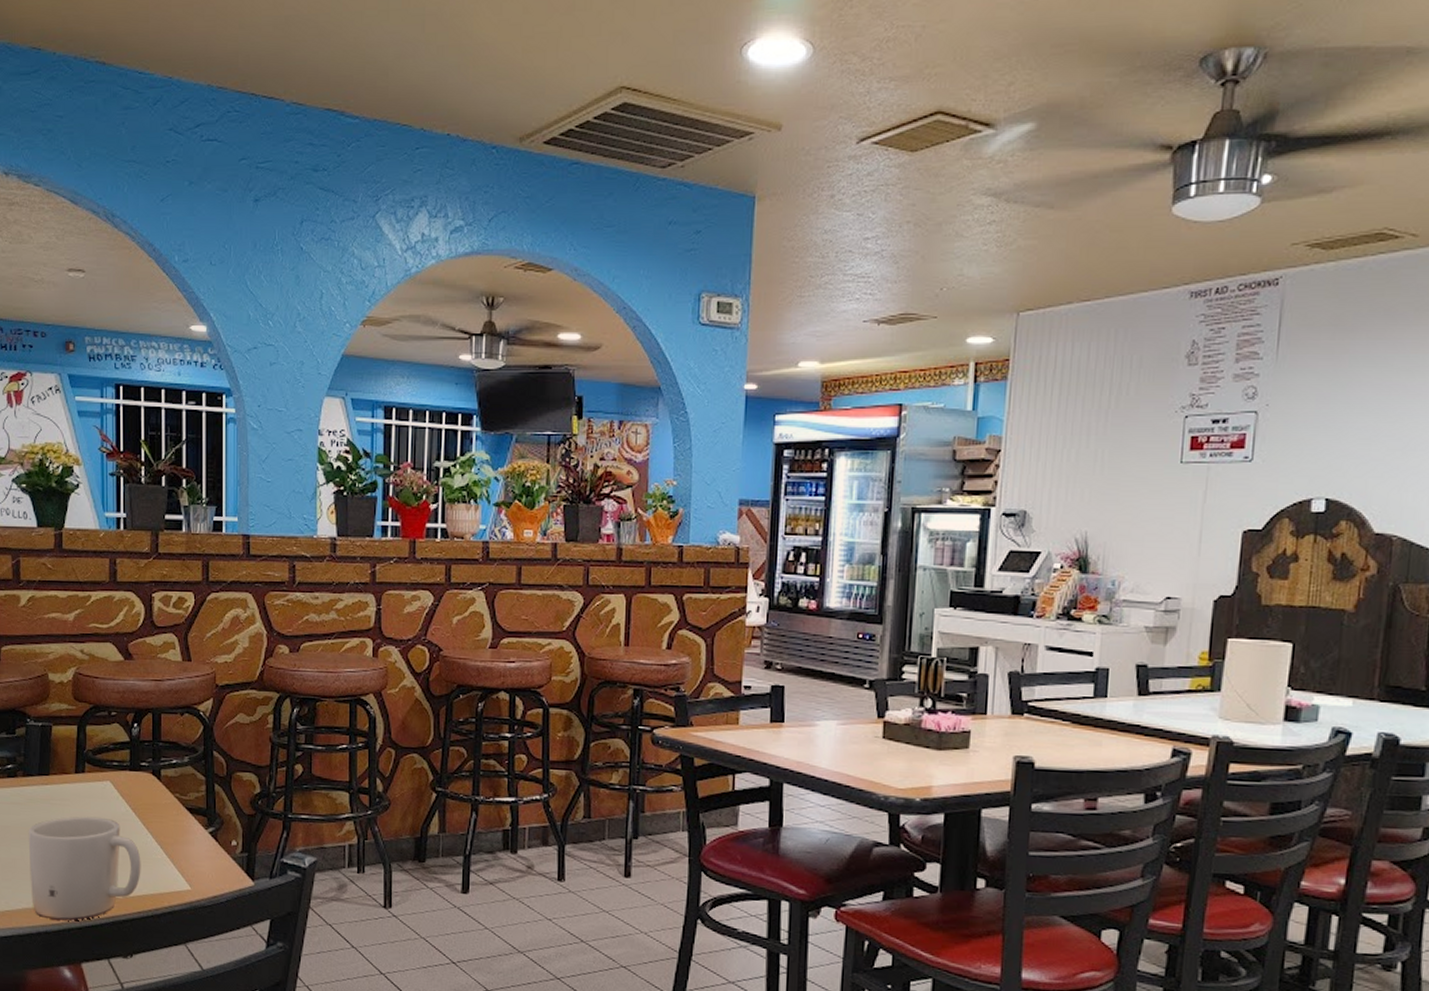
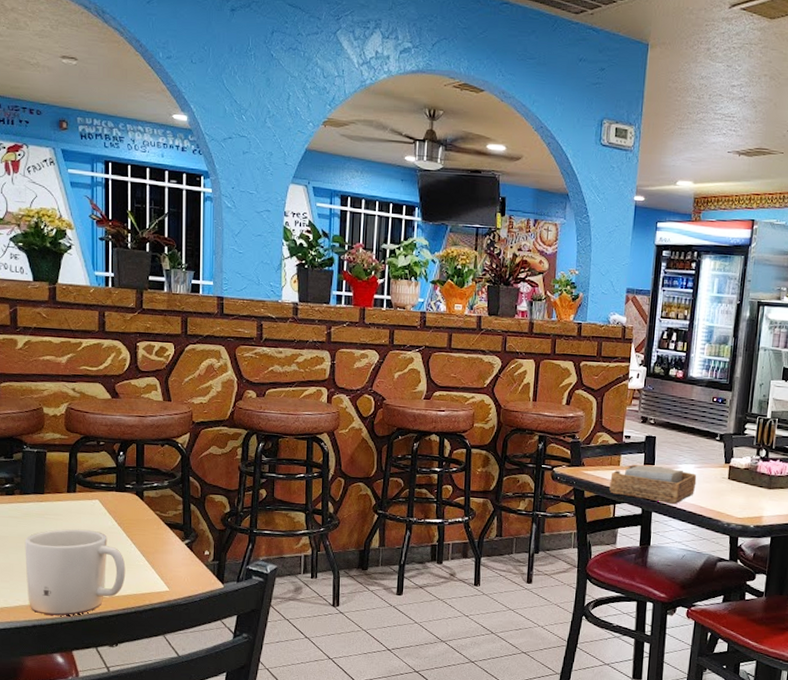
napkin holder: none [726,723,841,773] -> present [609,465,697,505]

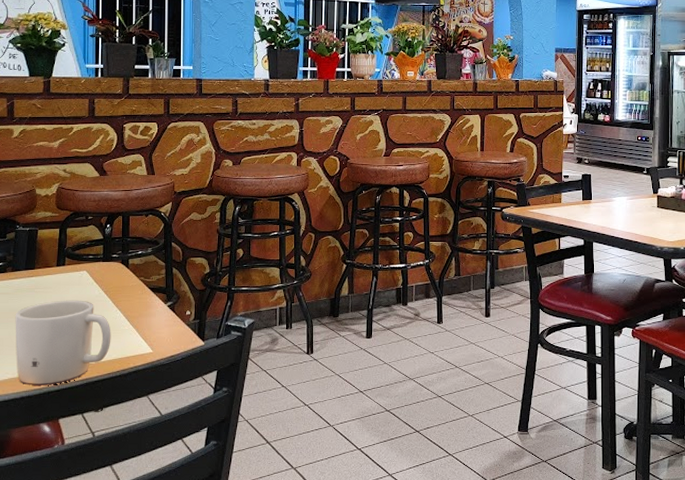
napkin holder: present [609,465,697,505] -> none [554,200,630,234]

